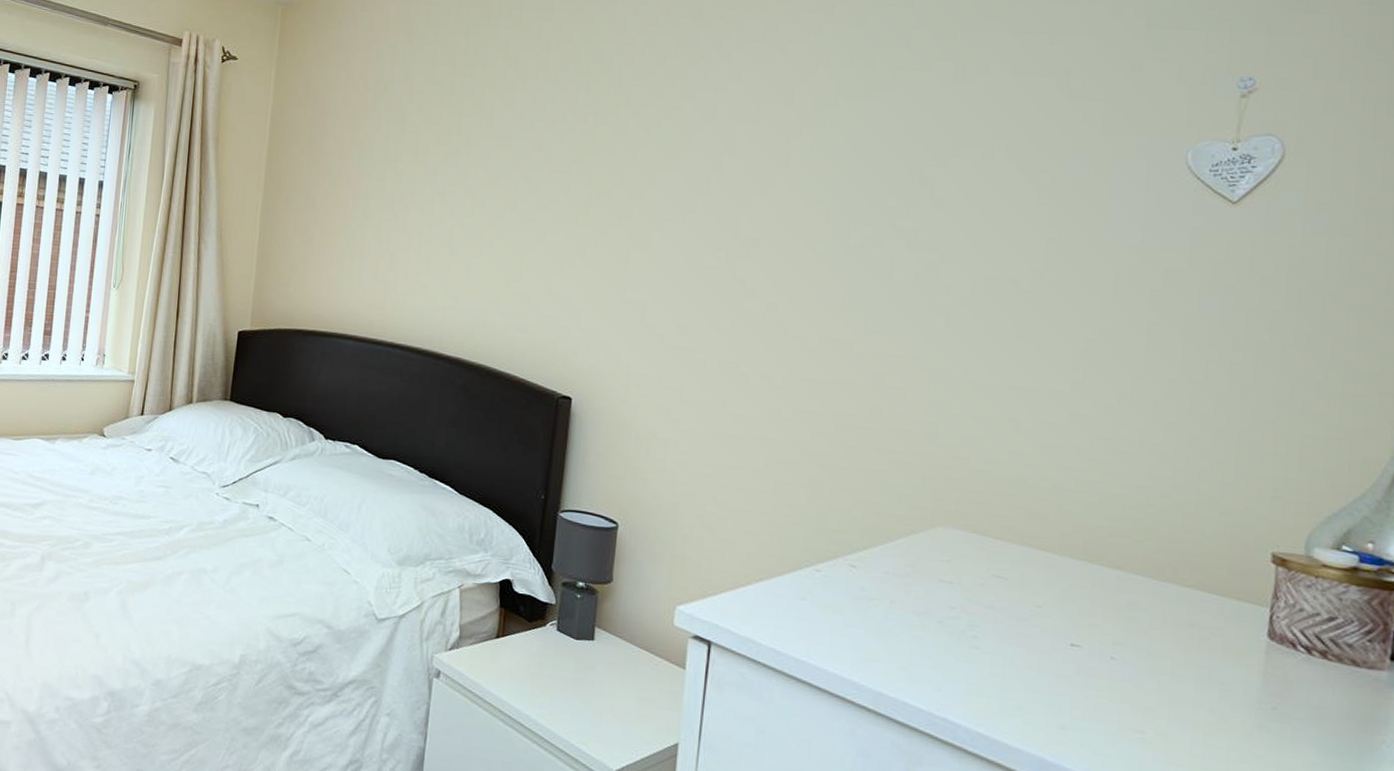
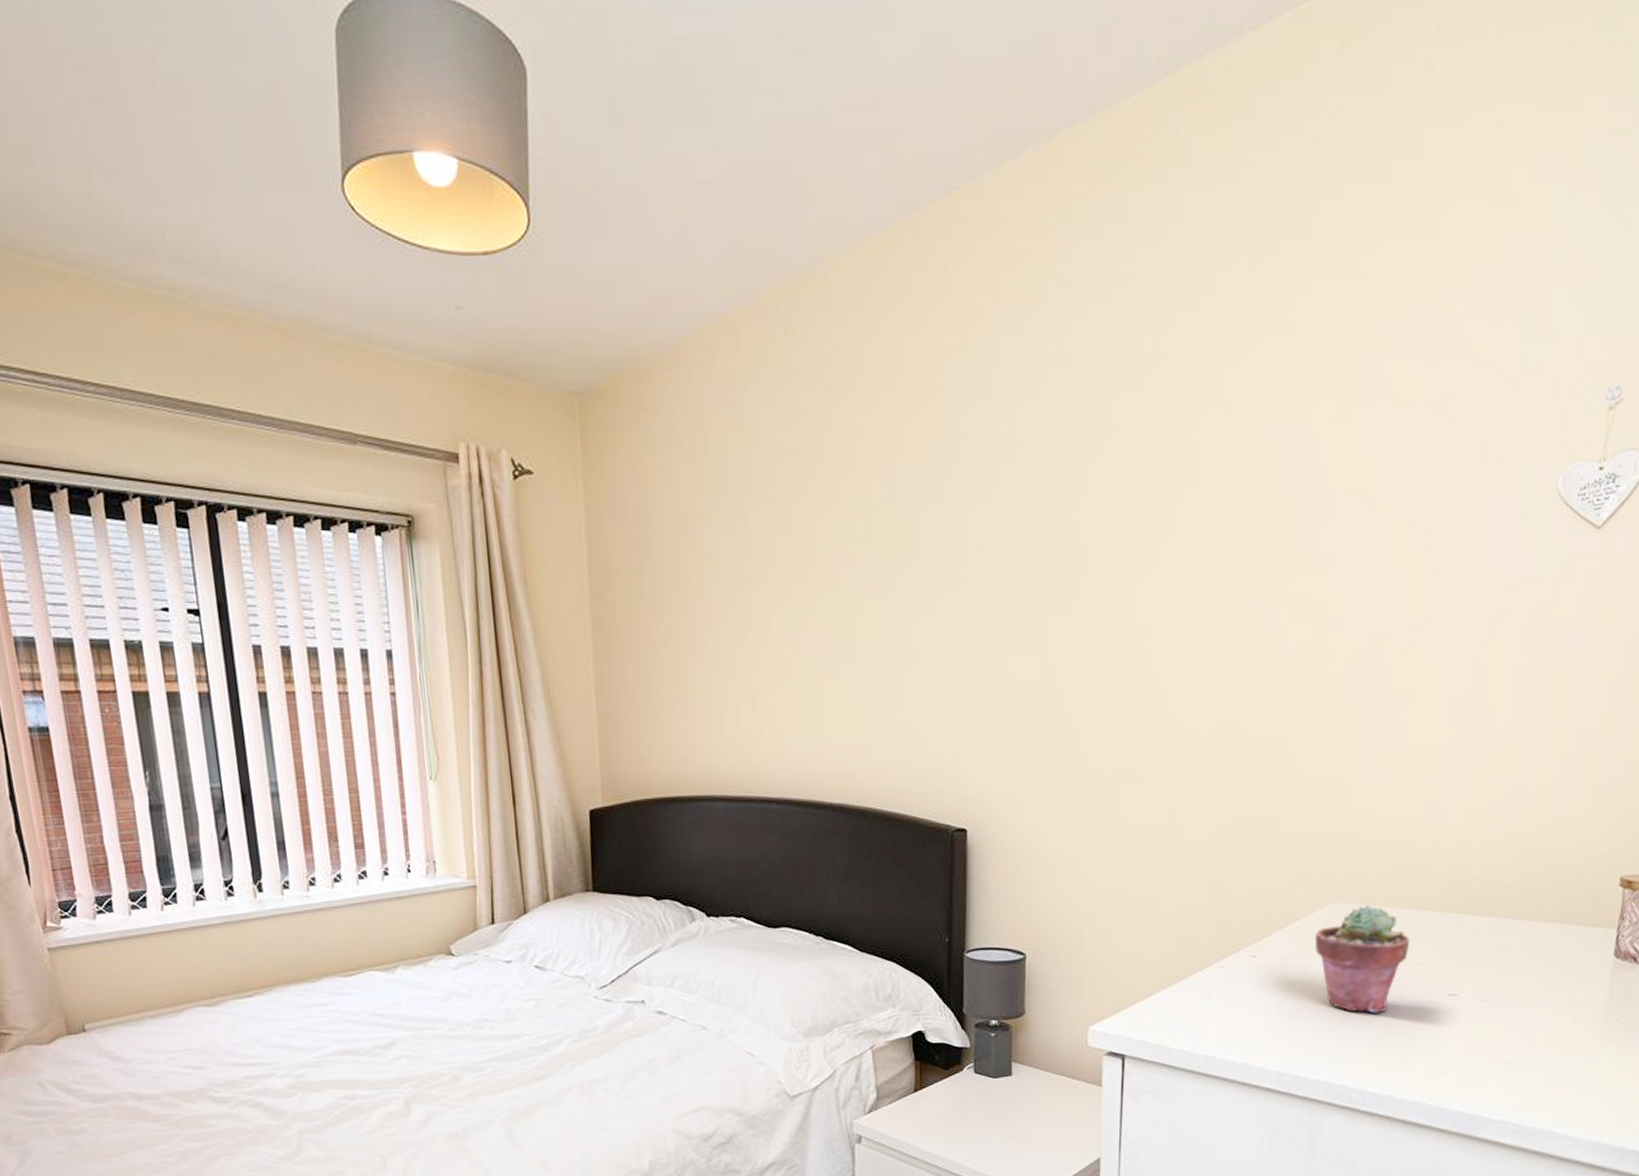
potted succulent: none [919,534,1026,650] -> present [1314,904,1410,1013]

